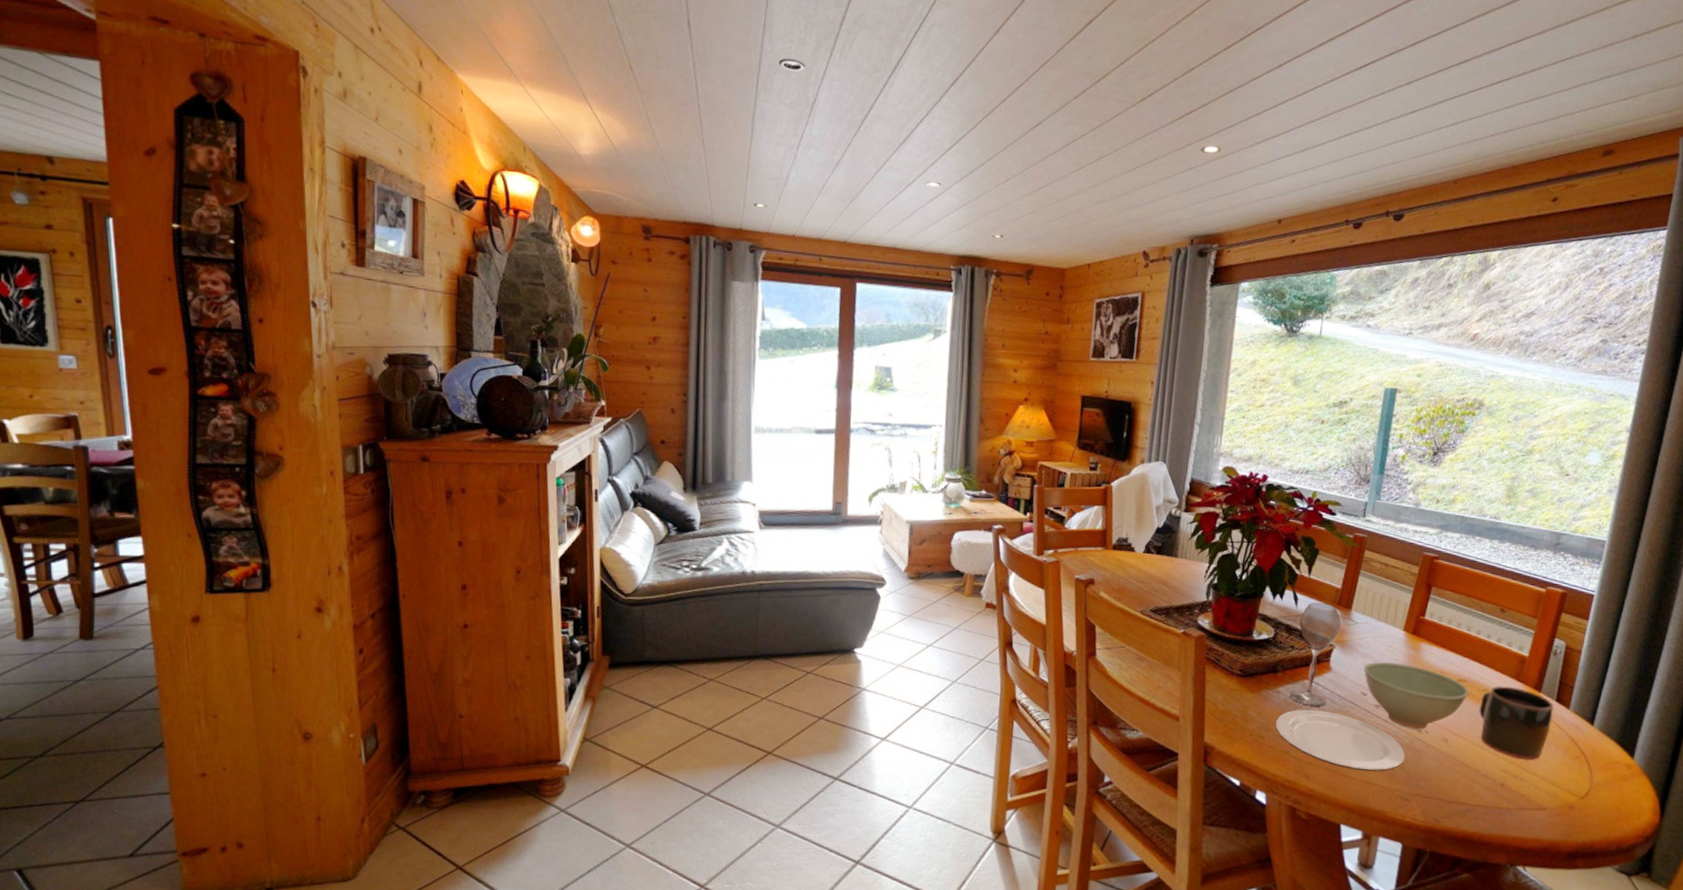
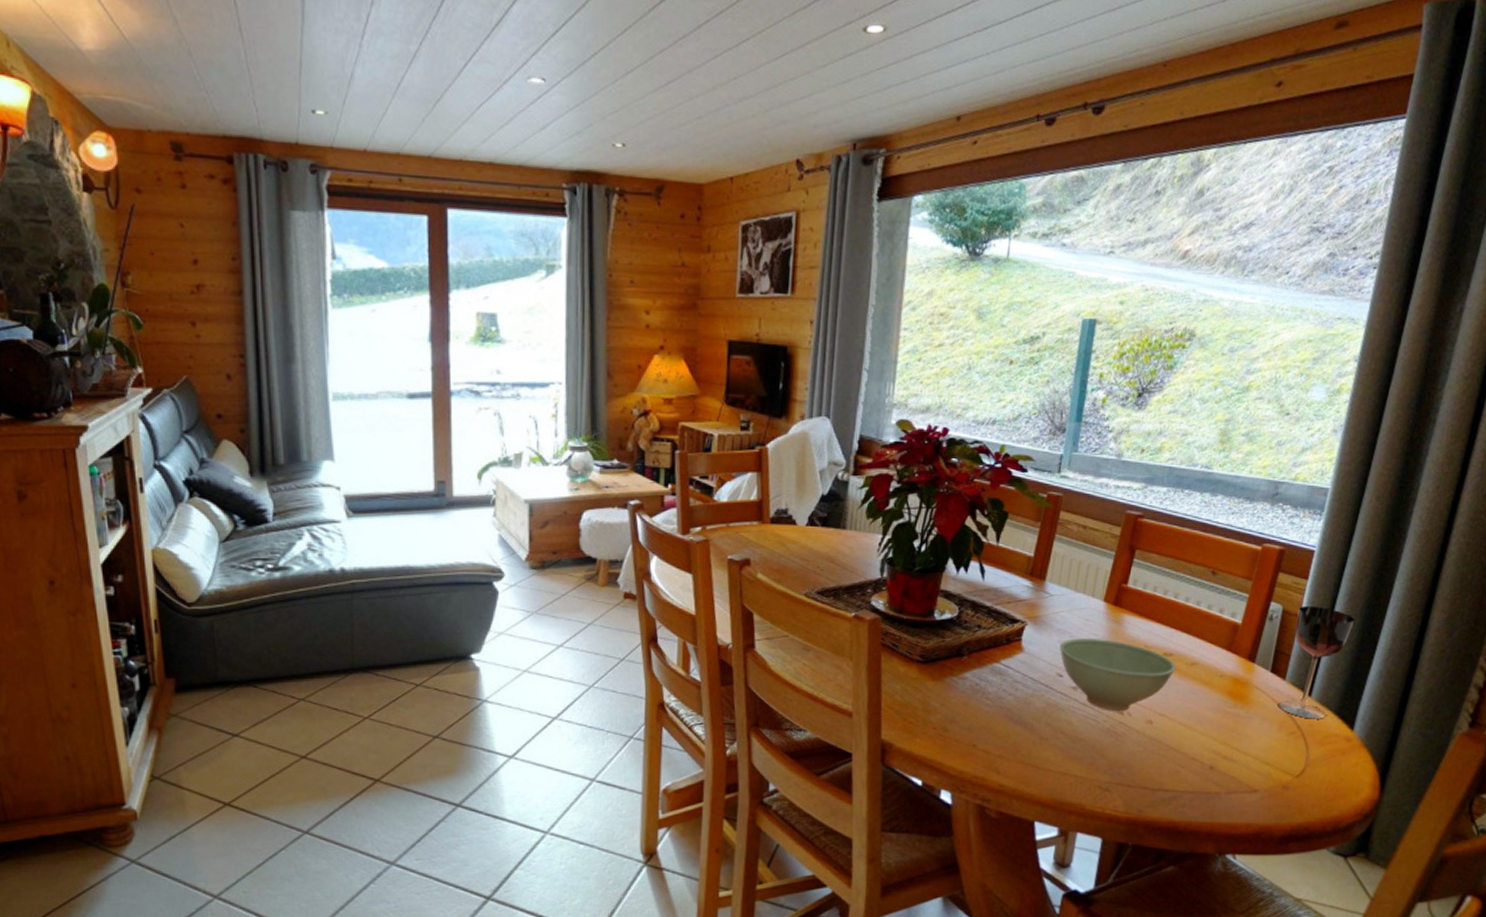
plate: present [1275,709,1406,772] -> none [960,696,1106,762]
wineglass: present [1290,602,1341,707] -> none [977,574,1034,692]
mug: present [1479,686,1554,760] -> none [1186,658,1268,738]
wineglass: none [1563,643,1633,747] -> present [1278,606,1355,719]

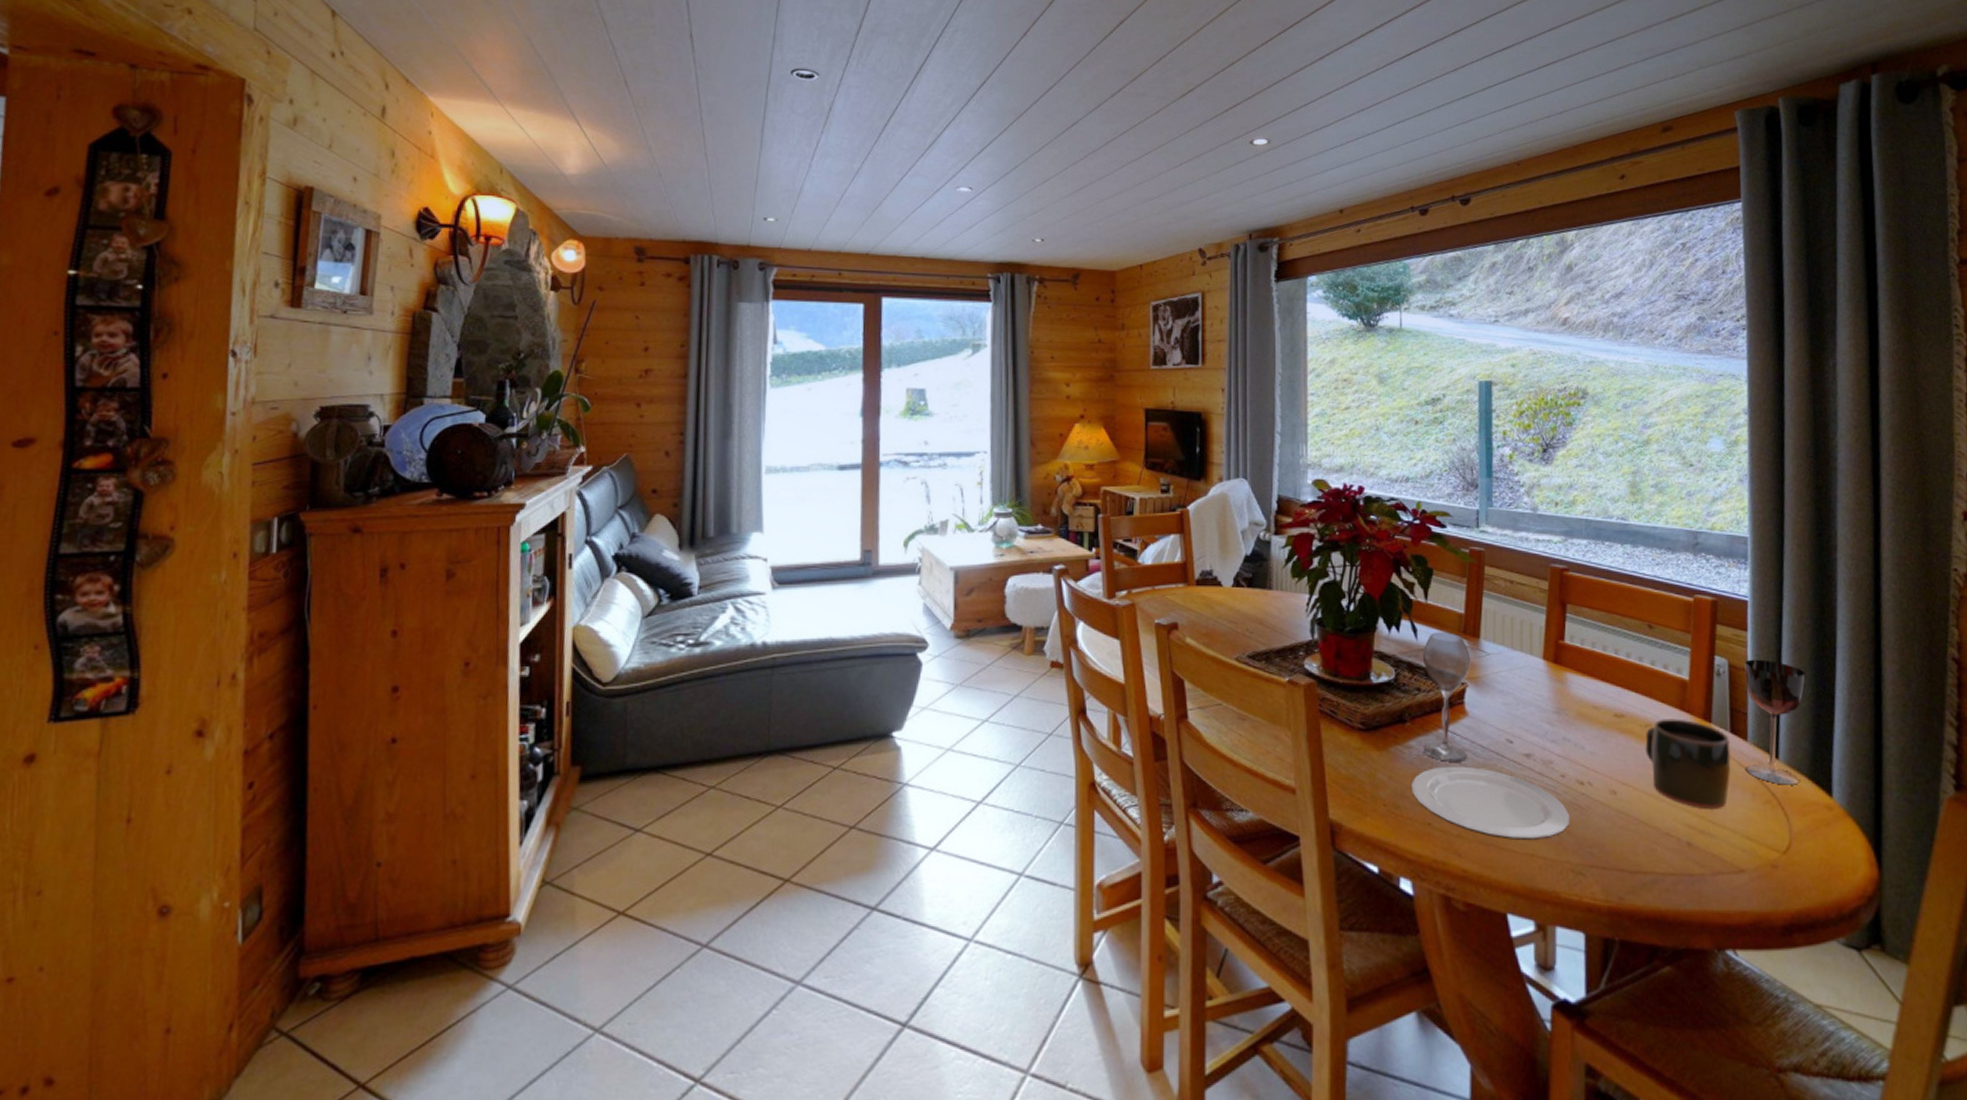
plate: none [960,696,1106,762] -> present [1410,766,1571,841]
wineglass: none [977,574,1034,692] -> present [1422,632,1471,762]
bowl: present [1059,638,1177,711] -> none [1504,700,1631,780]
mug: none [1186,658,1268,738] -> present [1645,719,1731,808]

